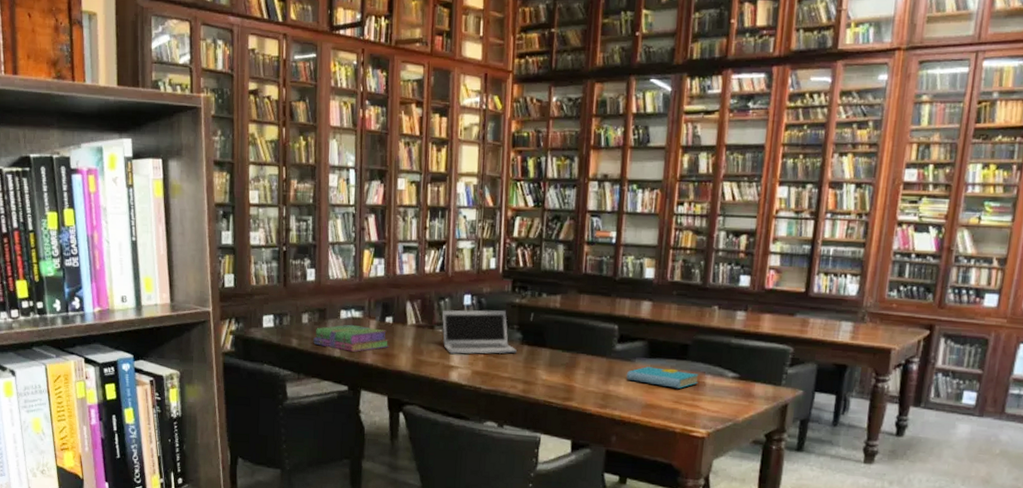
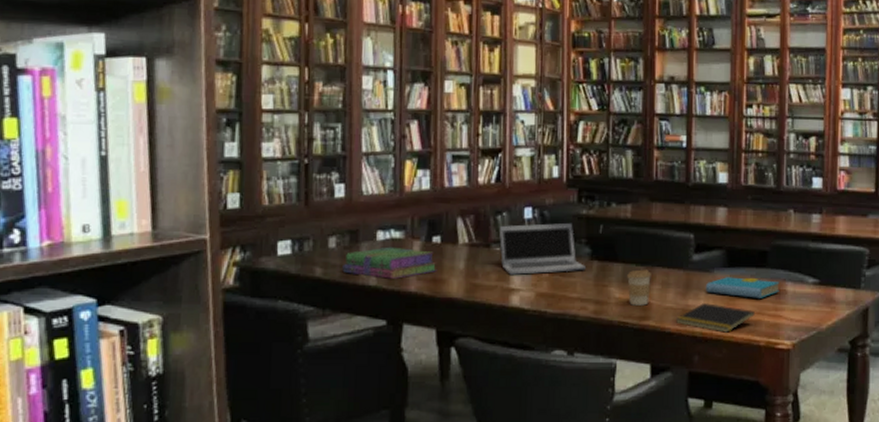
coffee cup: none [554,355,576,388] -> present [627,269,651,306]
notepad: none [596,389,672,418] -> present [675,303,755,333]

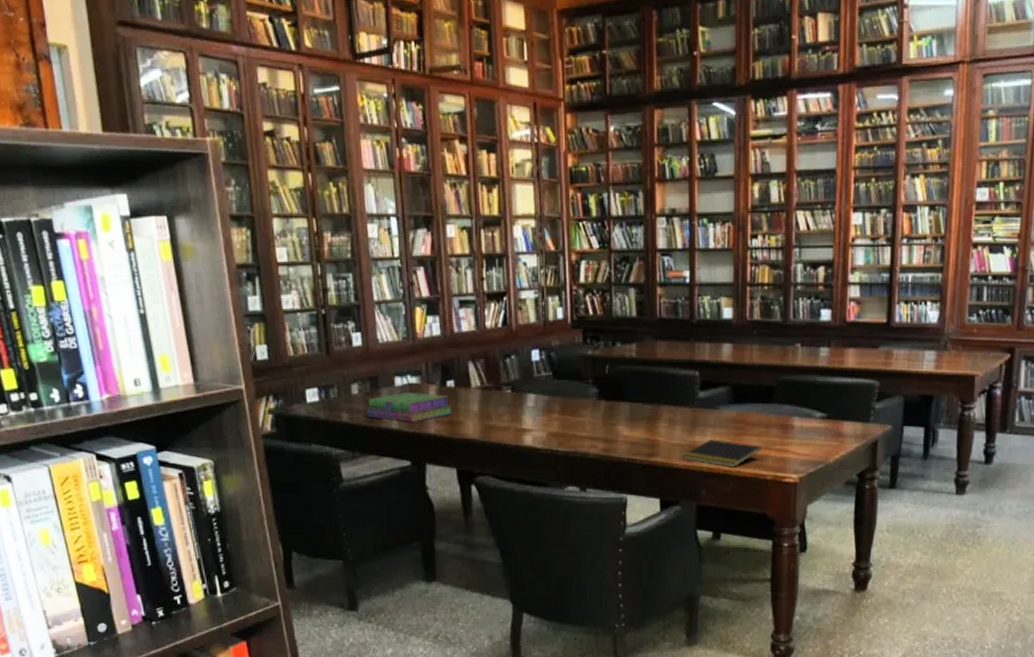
laptop: present [499,222,587,276] -> none [508,363,595,417]
coffee cup: present [627,269,651,306] -> none [634,407,658,443]
book: present [705,277,780,298] -> none [711,413,786,434]

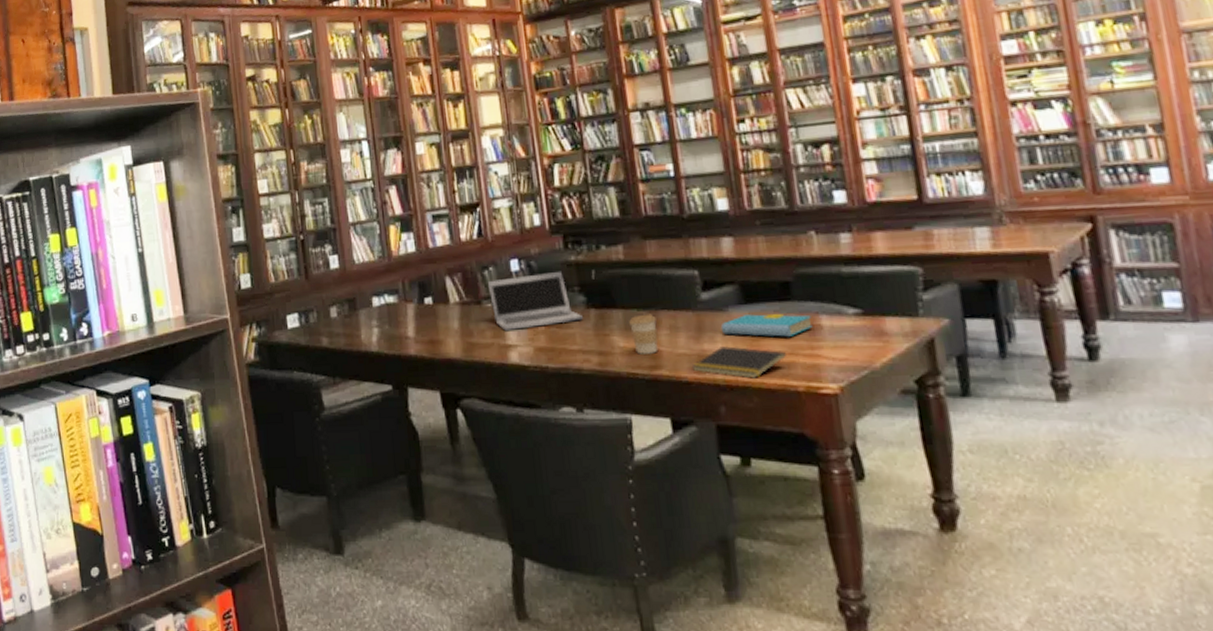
stack of books: present [366,392,453,422] -> none [345,311,433,344]
laptop: none [508,363,595,417] -> present [487,270,584,332]
coffee cup: none [634,407,658,443] -> present [629,313,658,354]
book: none [711,413,786,434] -> present [720,313,813,337]

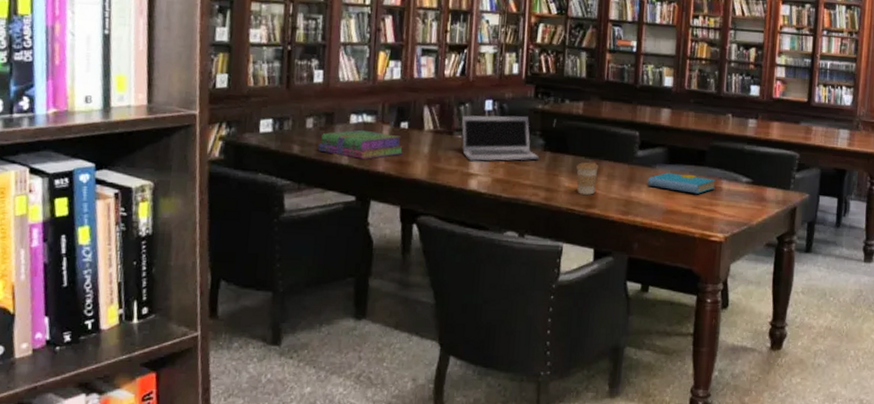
stack of books: none [345,311,433,344] -> present [318,129,404,159]
notepad: present [691,346,786,379] -> none [618,196,692,224]

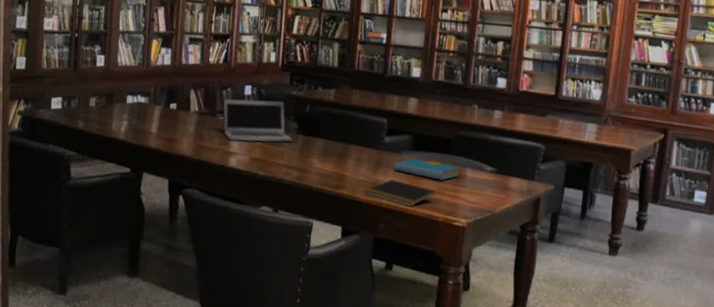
stack of books: present [318,129,404,159] -> none [99,109,172,136]
coffee cup: present [576,162,599,195] -> none [327,145,348,177]
notepad: none [618,196,692,224] -> present [366,179,436,207]

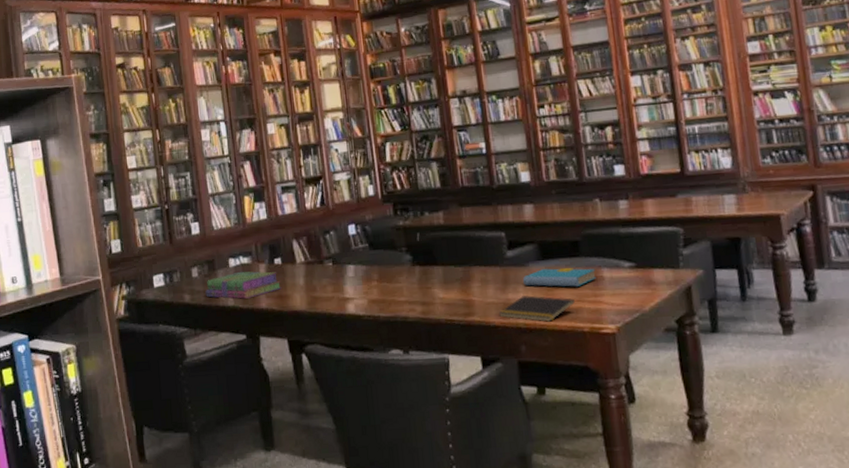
stack of books: none [99,109,172,136] -> present [205,271,282,299]
laptop: present [223,99,294,143] -> none [328,234,410,287]

